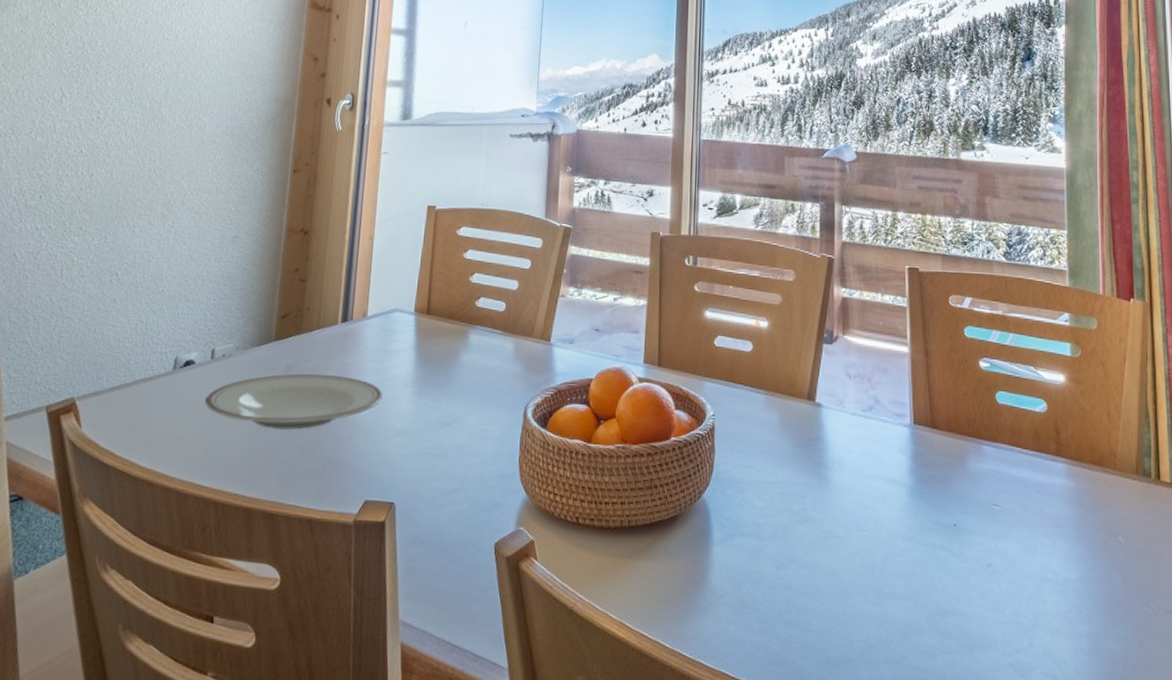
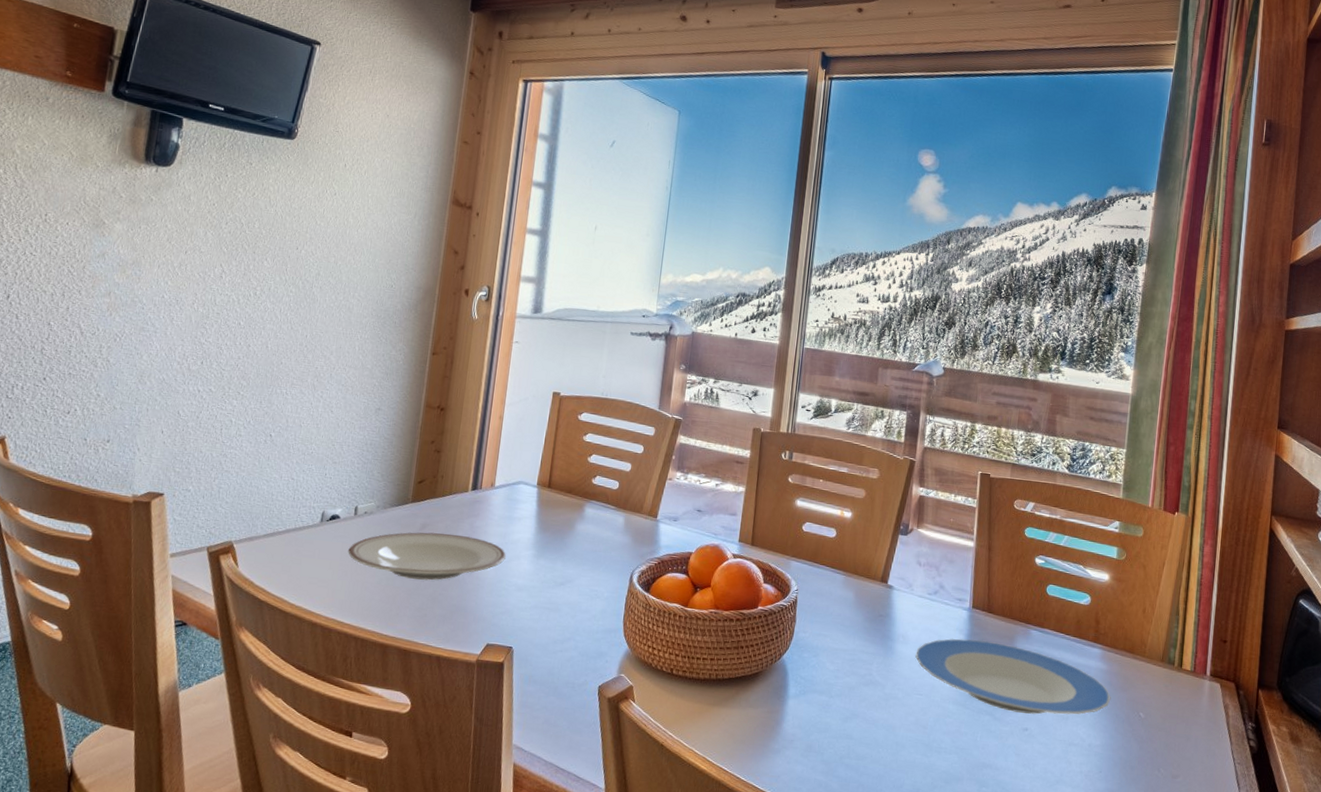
plate: none [854,461,1083,546] -> present [915,639,1111,715]

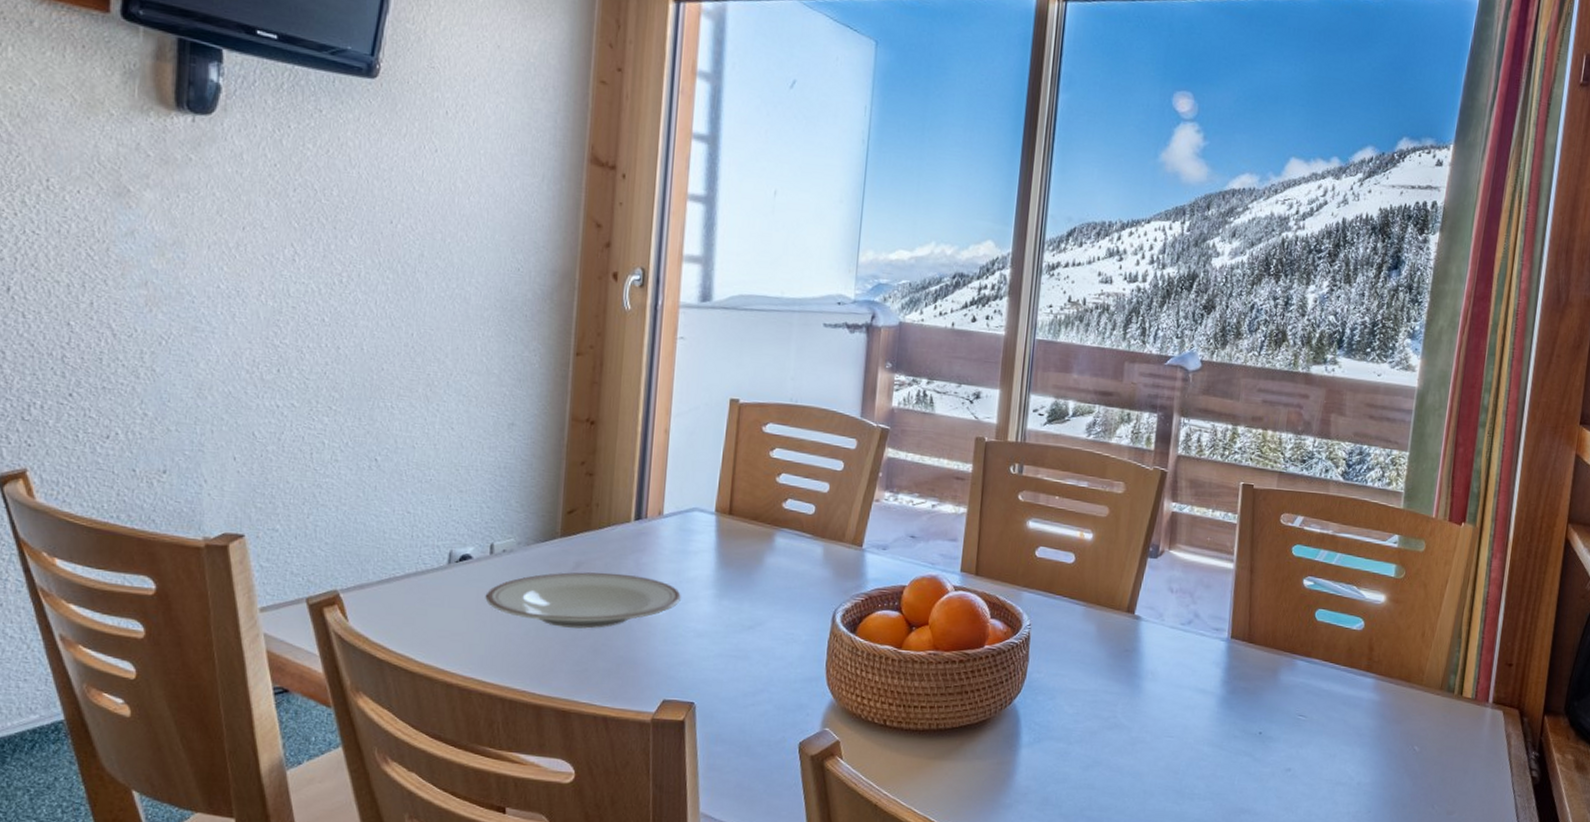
plate: present [915,639,1111,715] -> none [1166,673,1384,753]

